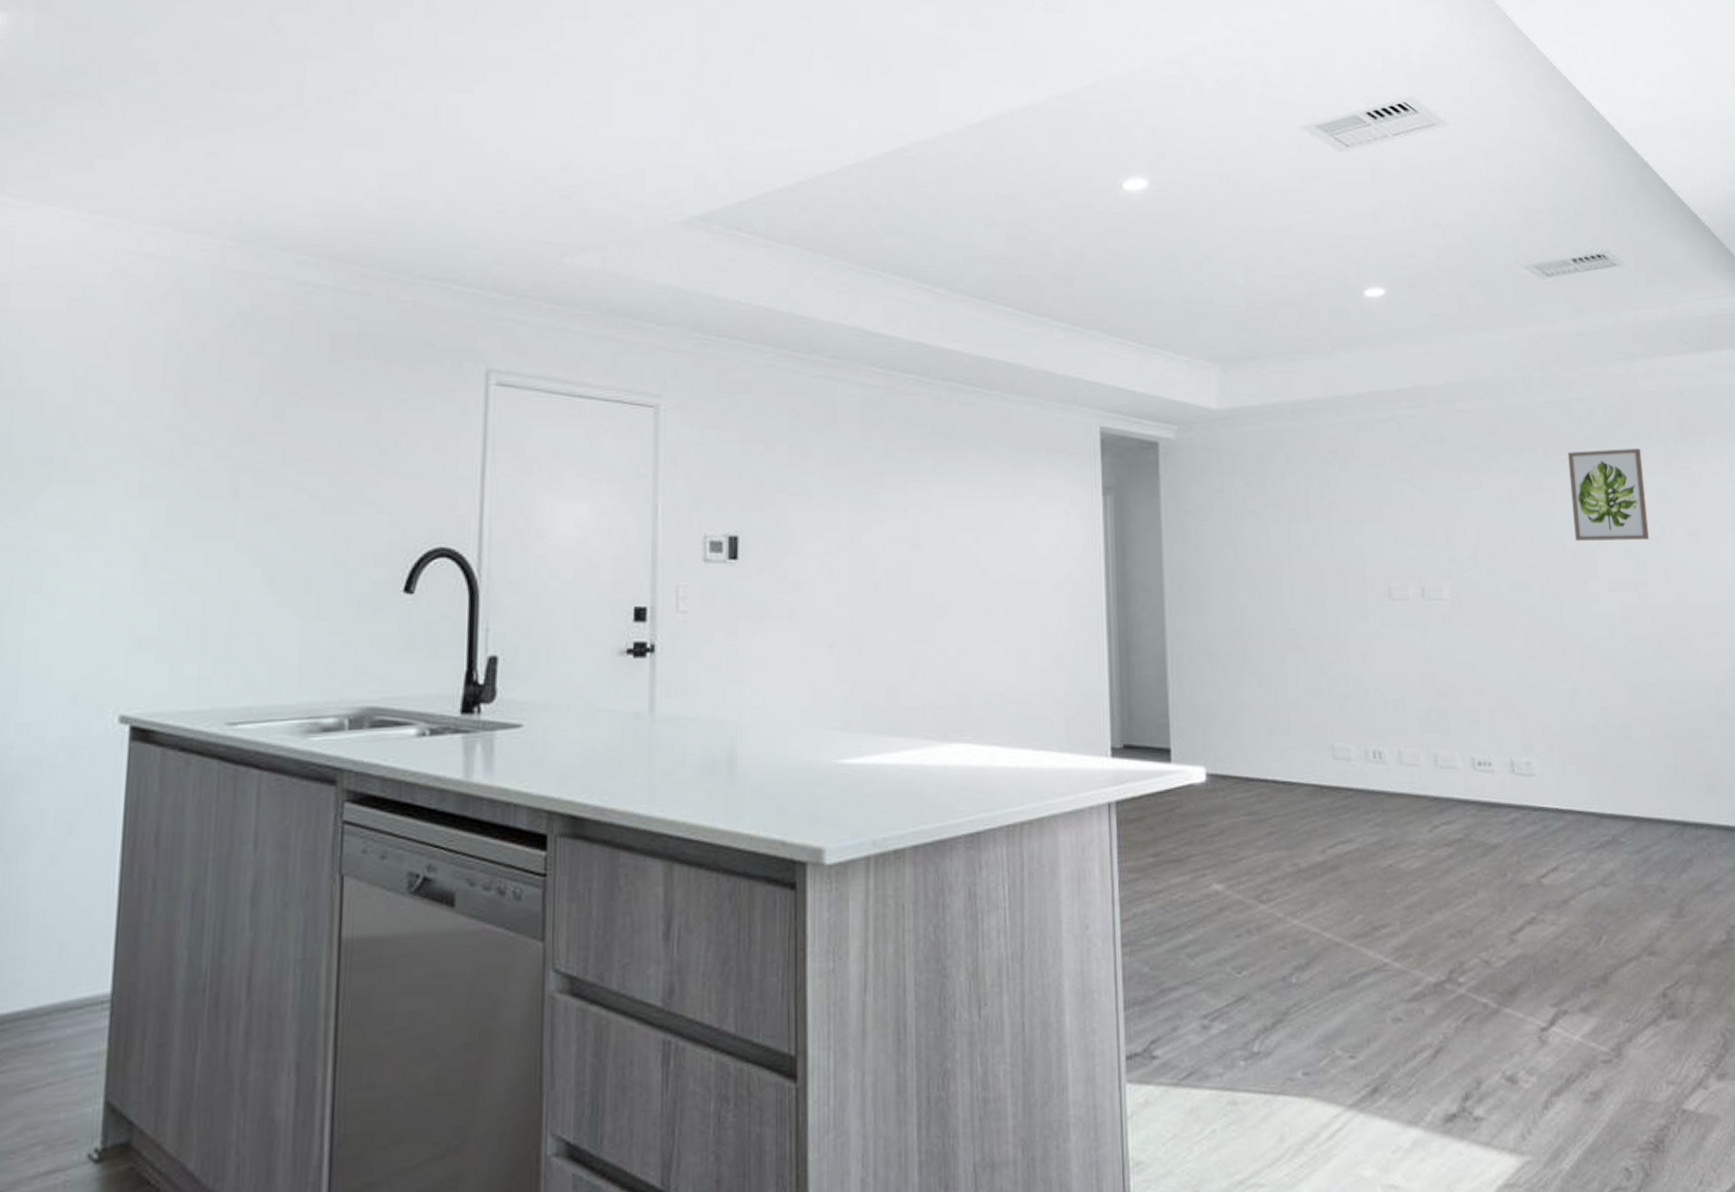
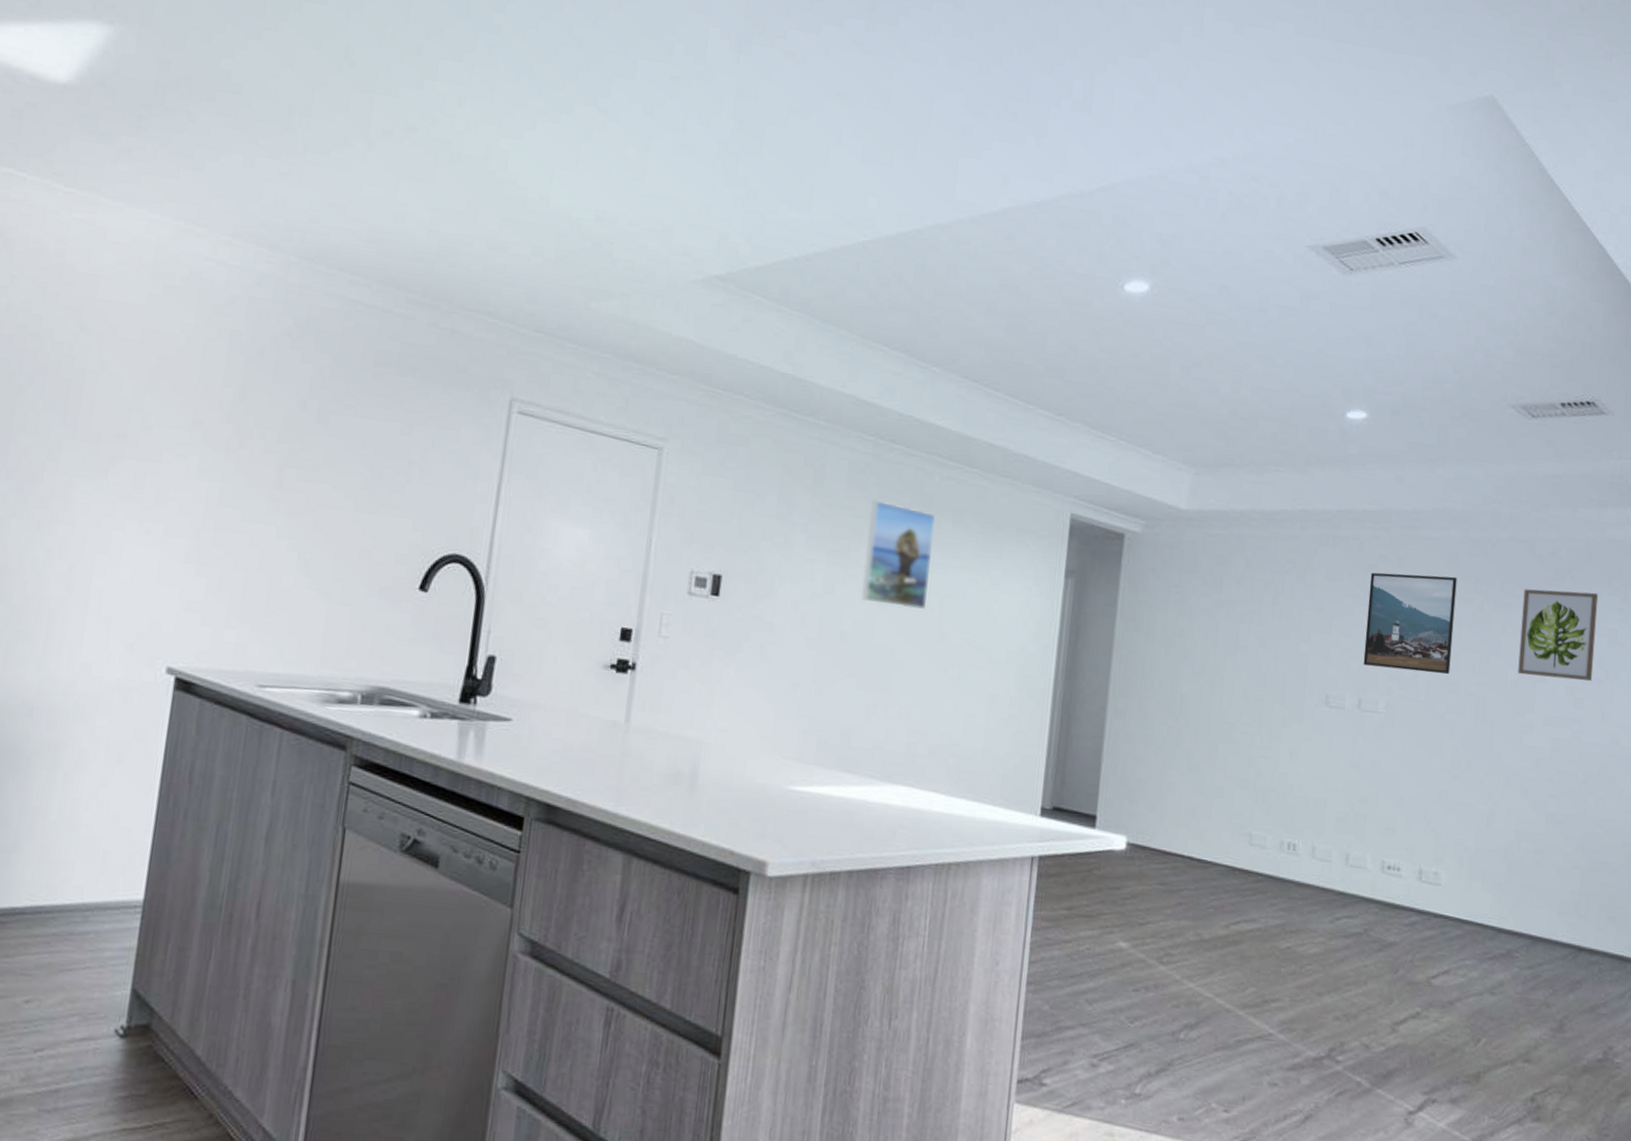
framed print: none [890,437,961,548] -> present [861,501,935,609]
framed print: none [1413,448,1508,552] -> present [1363,572,1457,674]

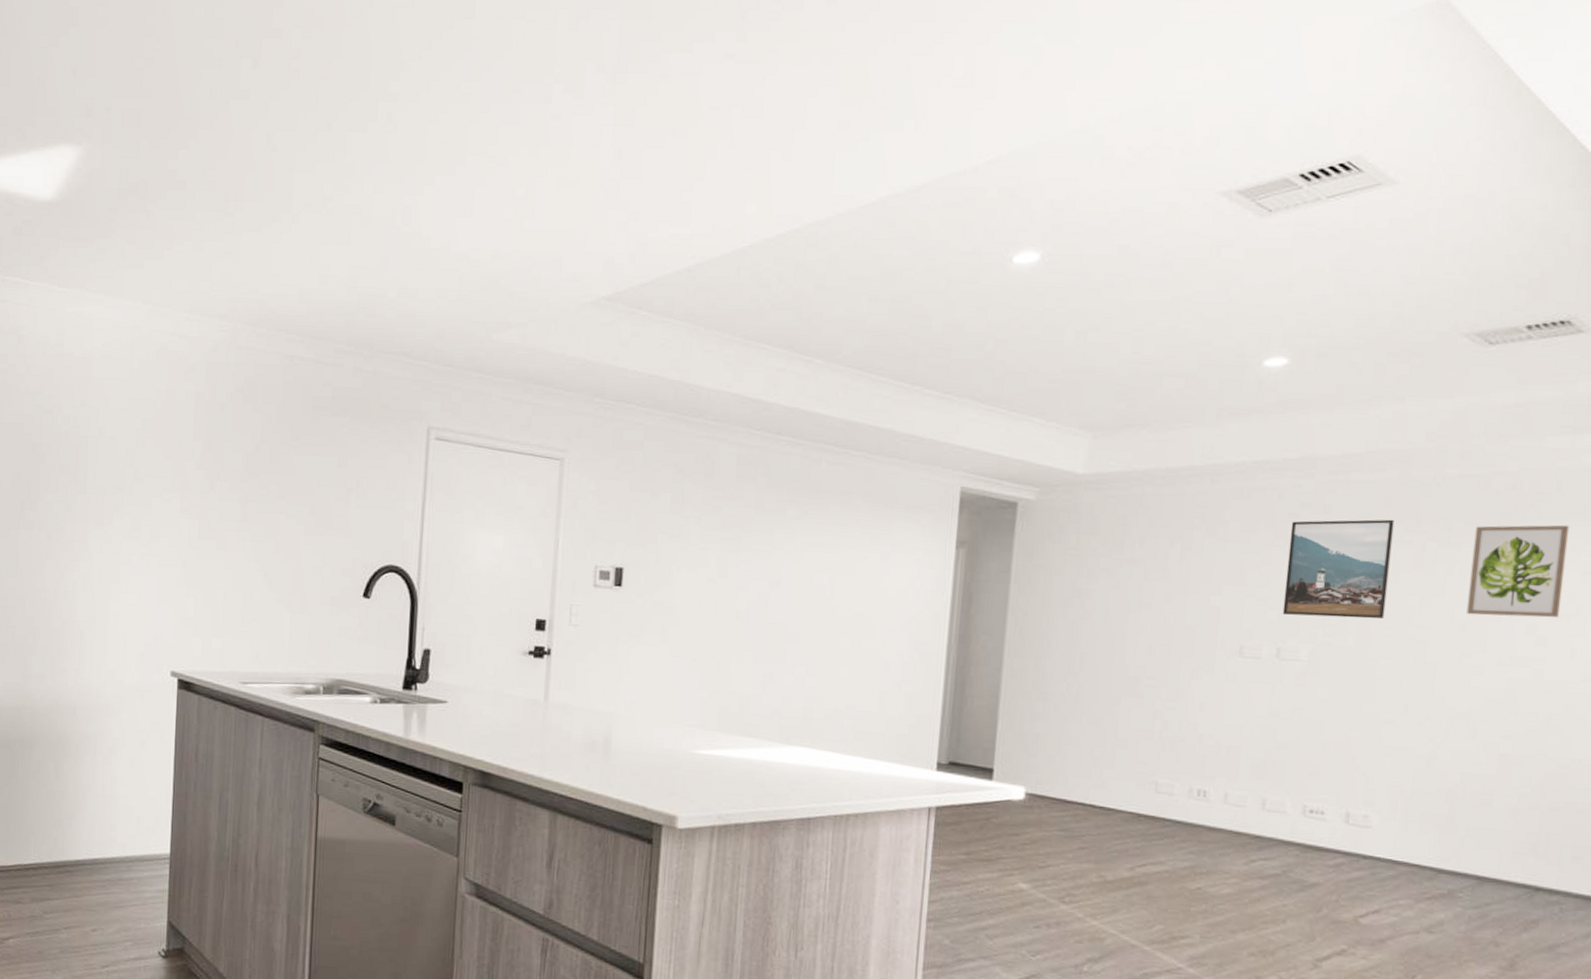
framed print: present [861,501,935,609] -> none [754,490,823,587]

